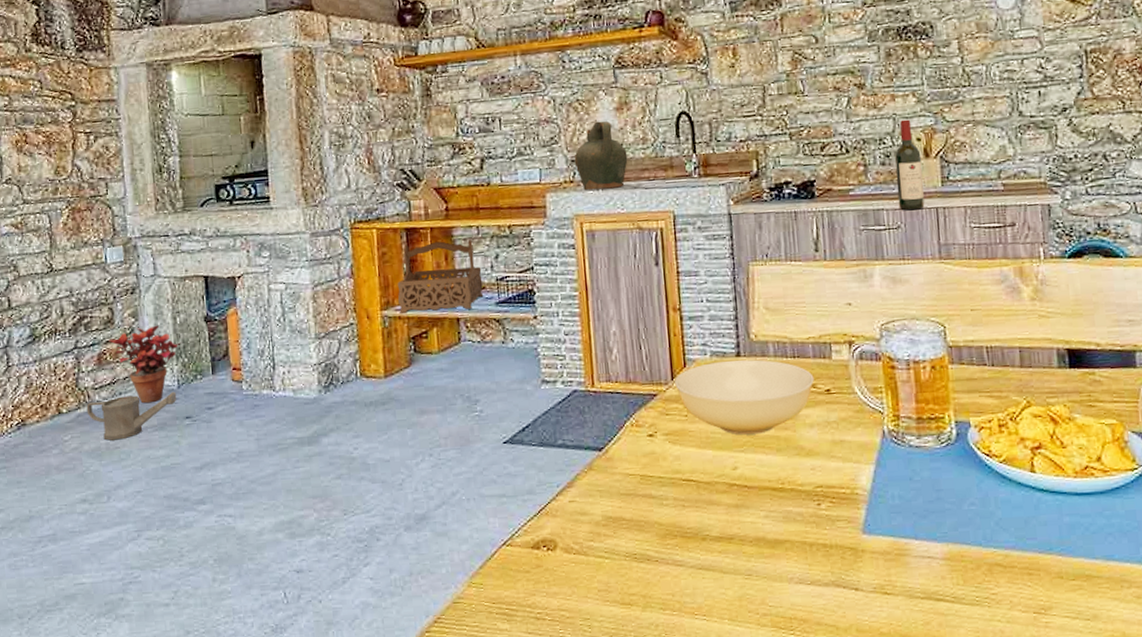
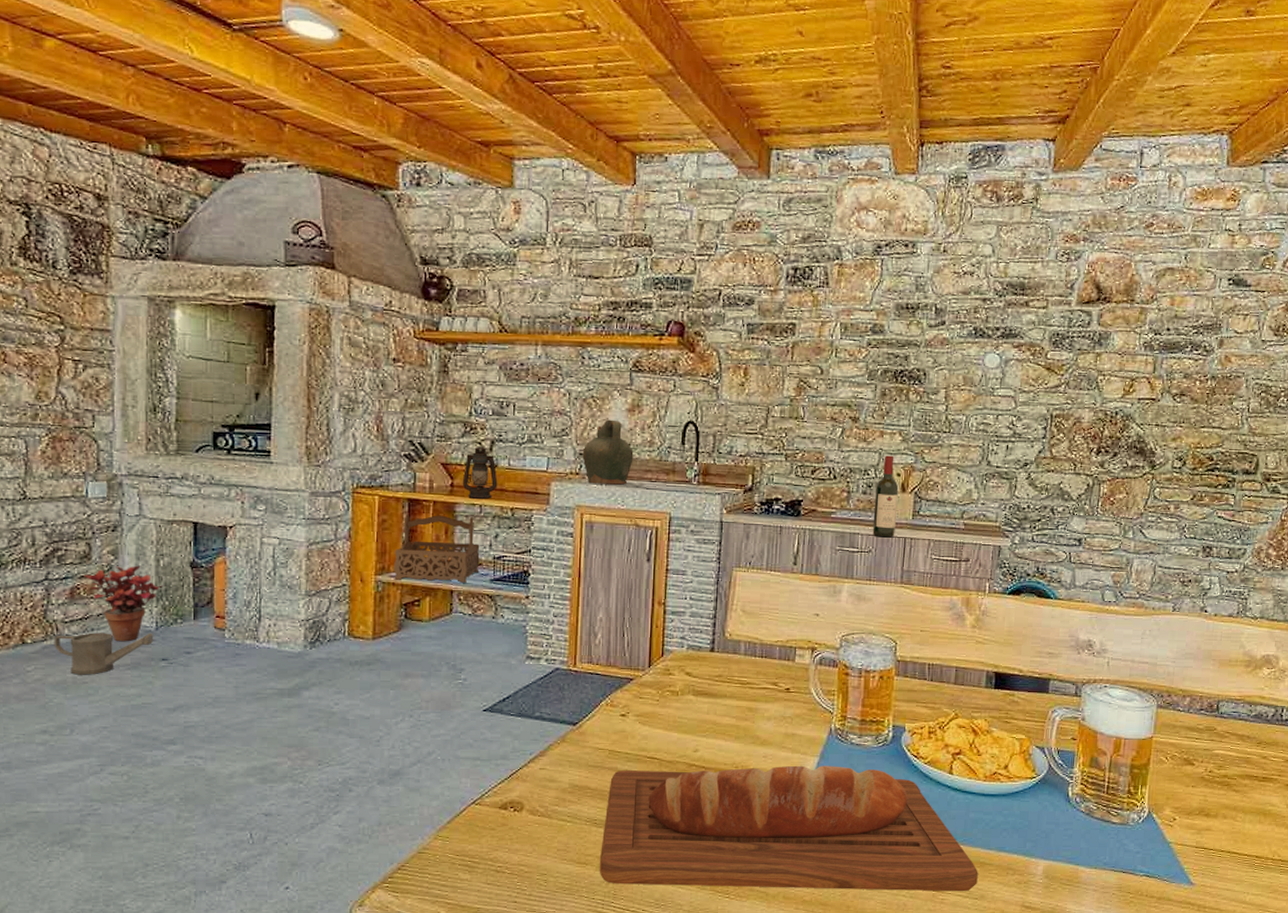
lantern: none [456,165,492,222] -> present [462,446,498,500]
bread loaf: none [644,473,1087,626] -> present [599,765,978,892]
bowl: present [675,359,814,435] -> none [651,654,777,722]

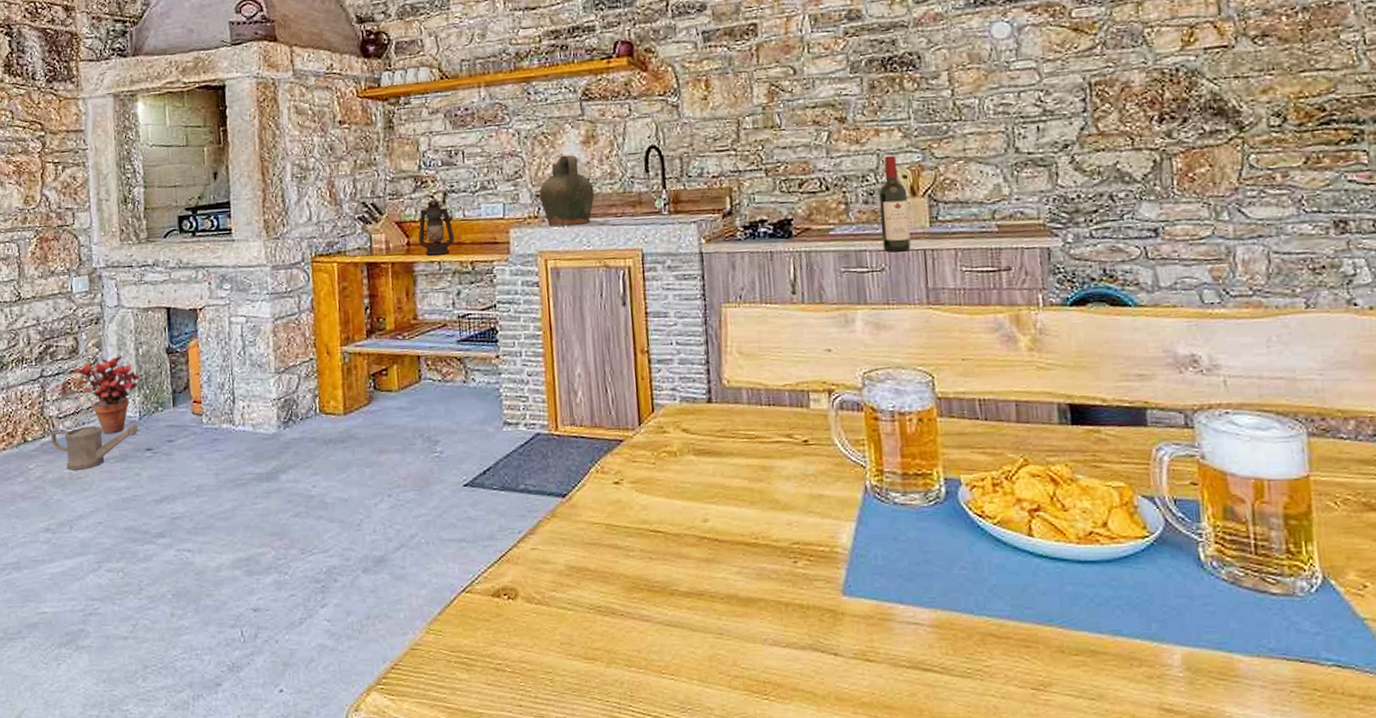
decorative basket: present [394,514,480,583] -> none [357,276,445,349]
bread loaf: present [599,765,978,892] -> none [609,532,1091,690]

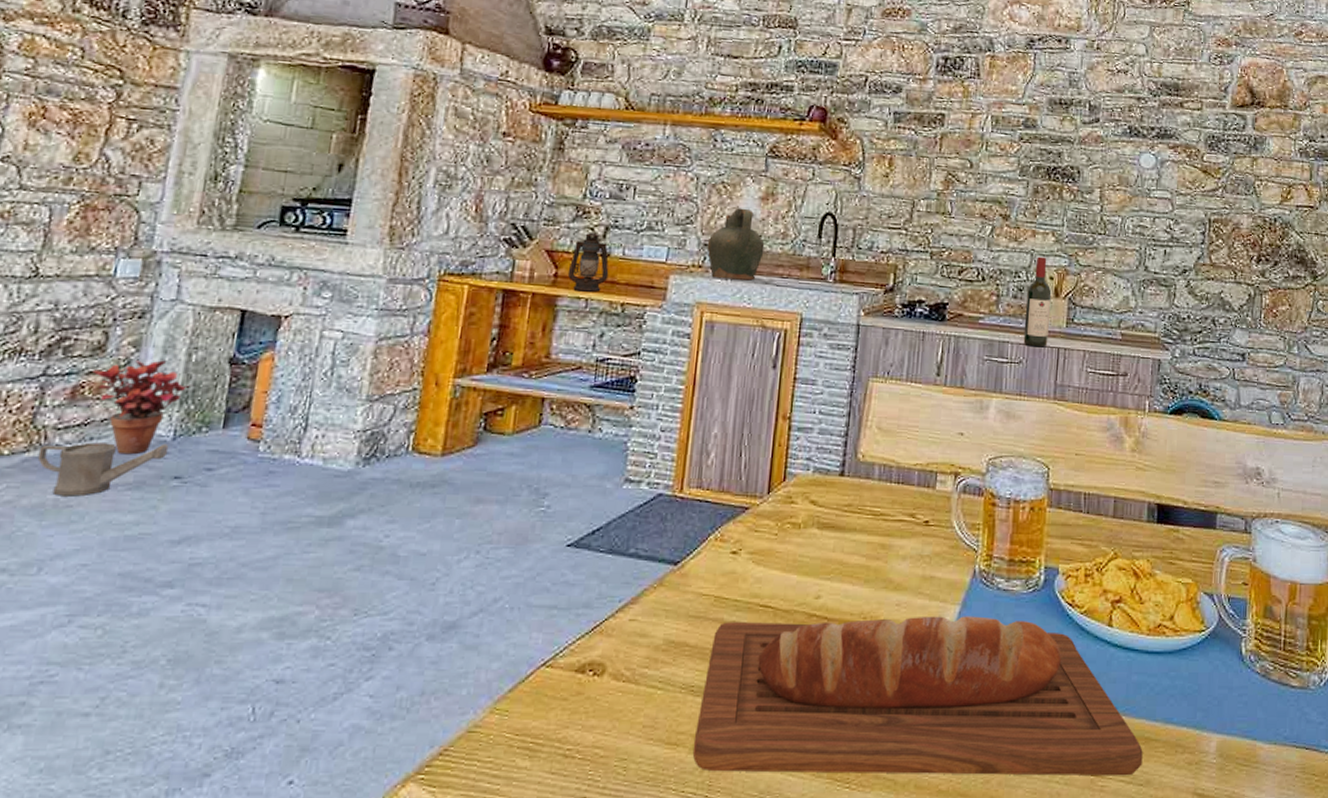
bread loaf: none [609,532,1091,690] -> present [692,616,1143,776]

